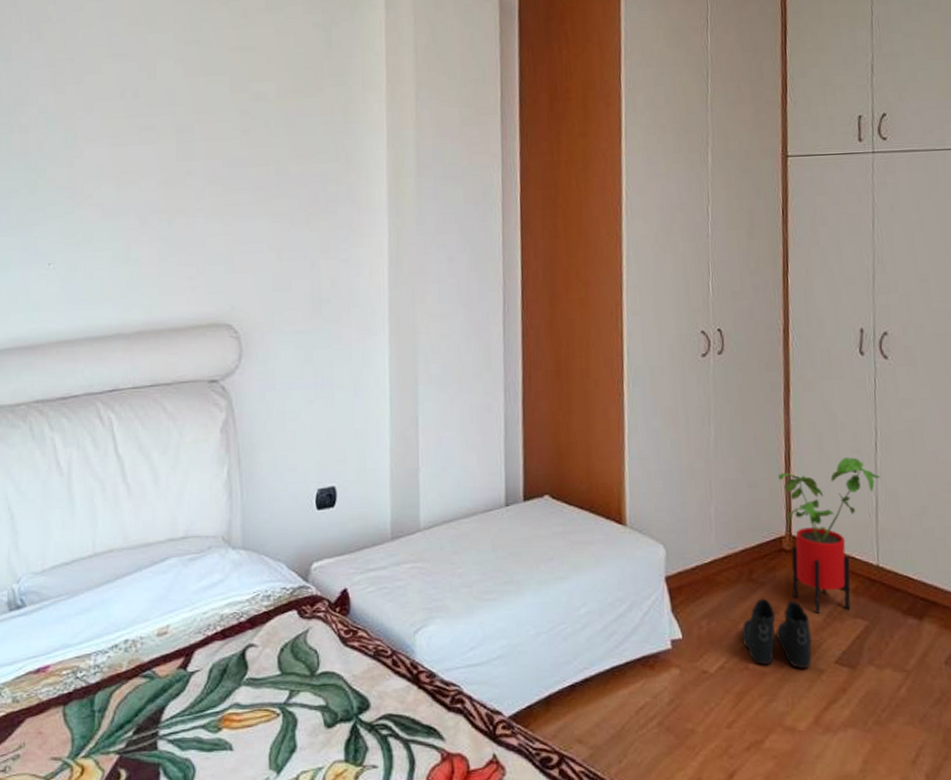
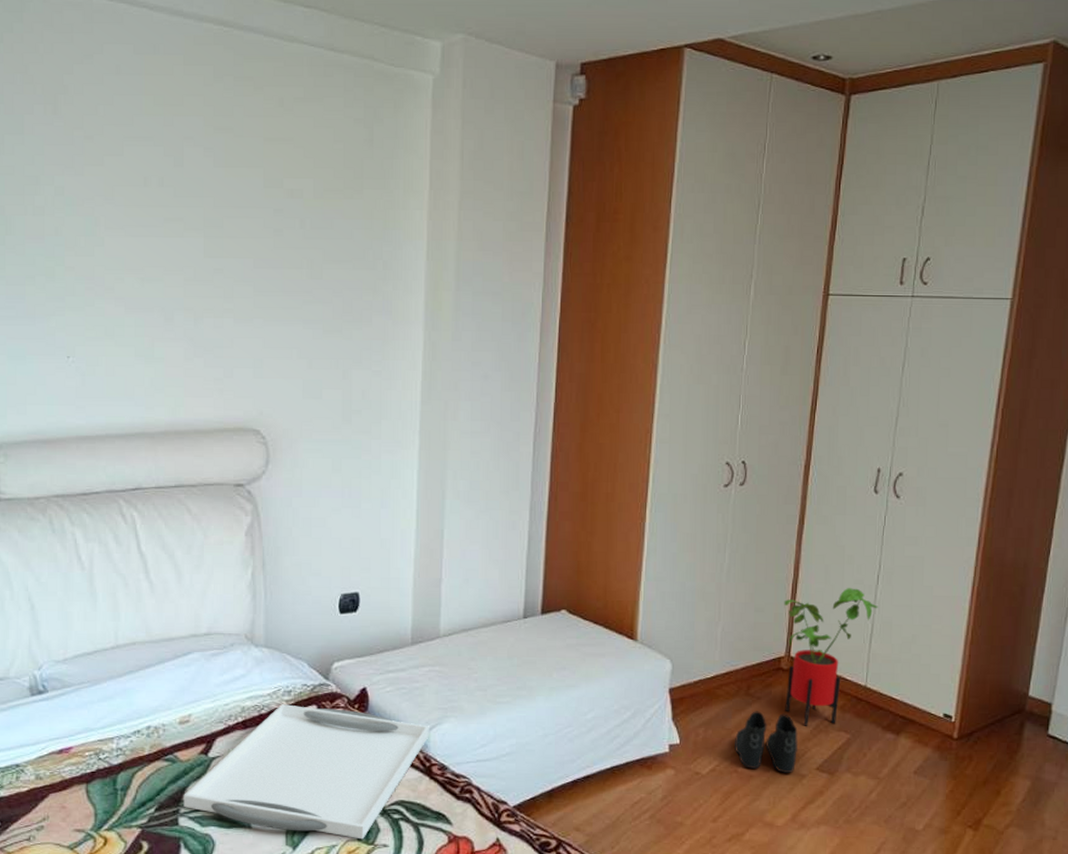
serving tray: none [162,610,415,760] -> present [183,704,429,840]

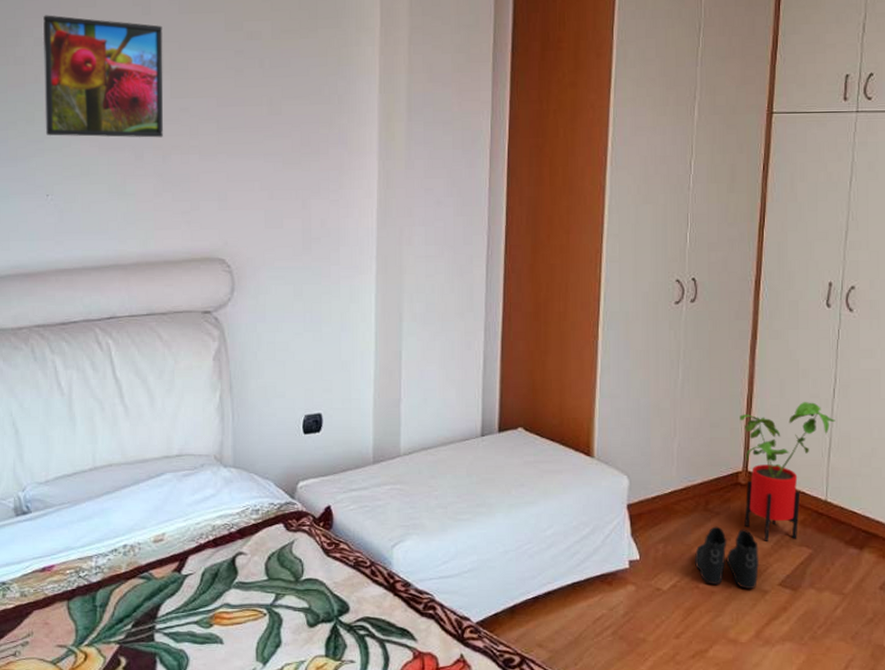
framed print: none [64,162,196,299] -> present [42,15,163,138]
serving tray: present [183,704,429,840] -> none [159,523,392,656]

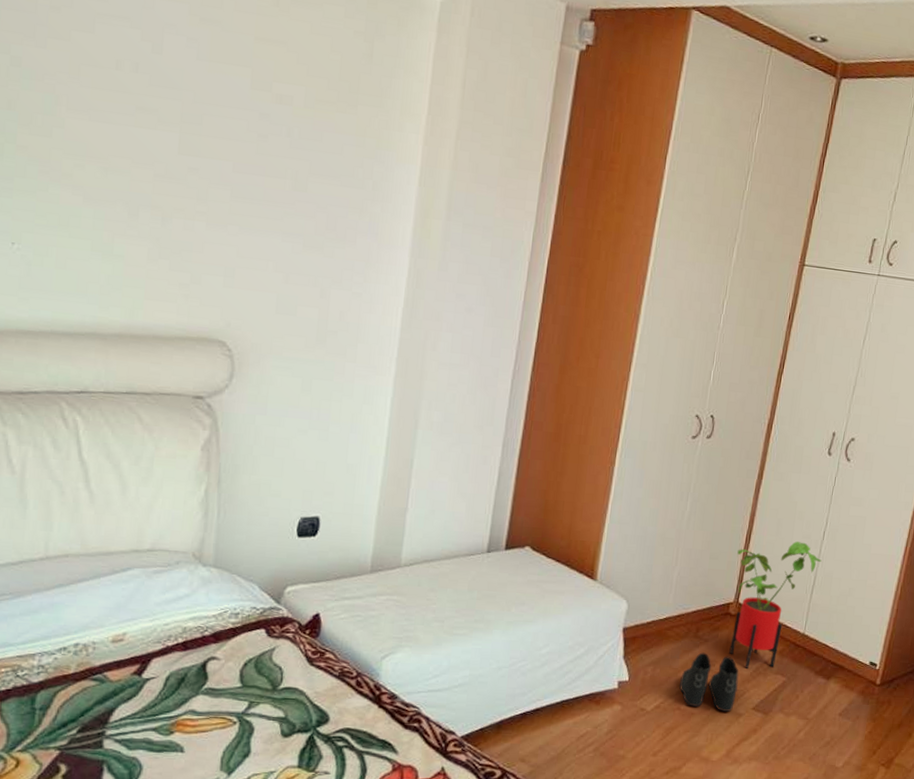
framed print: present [42,15,163,138] -> none [16,31,176,197]

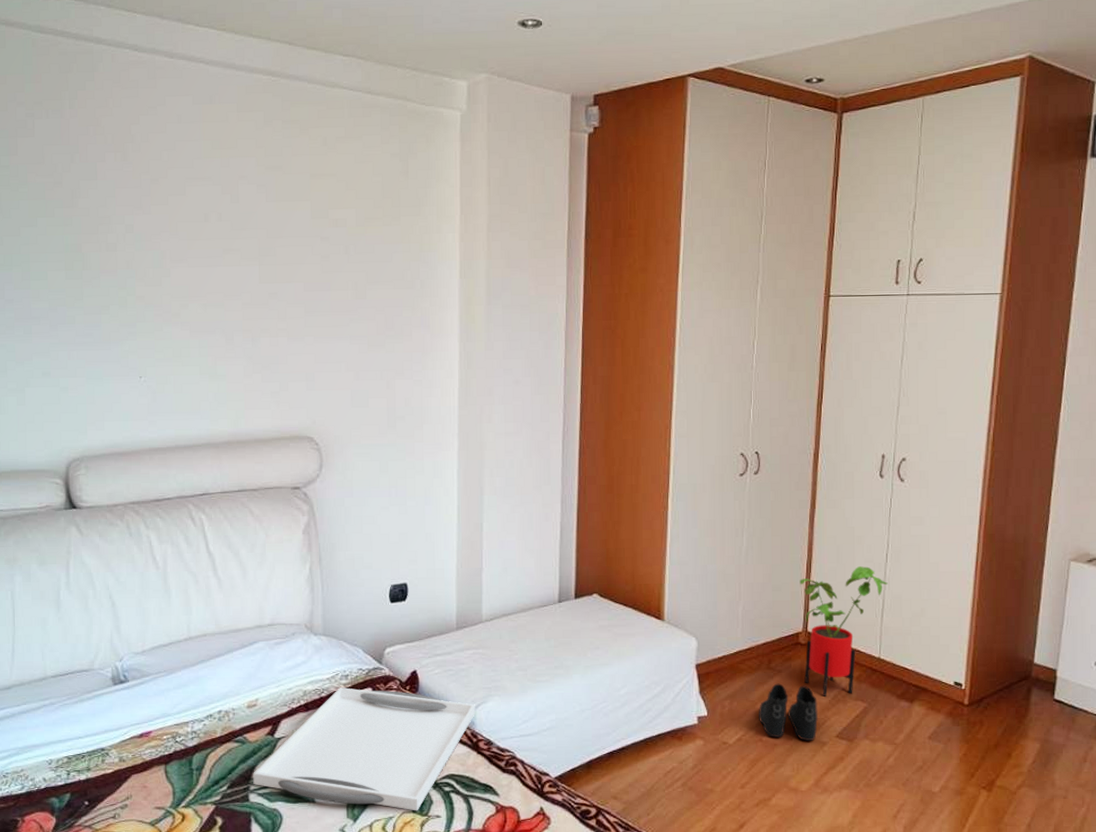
serving tray: none [110,626,382,766] -> present [253,687,475,811]

